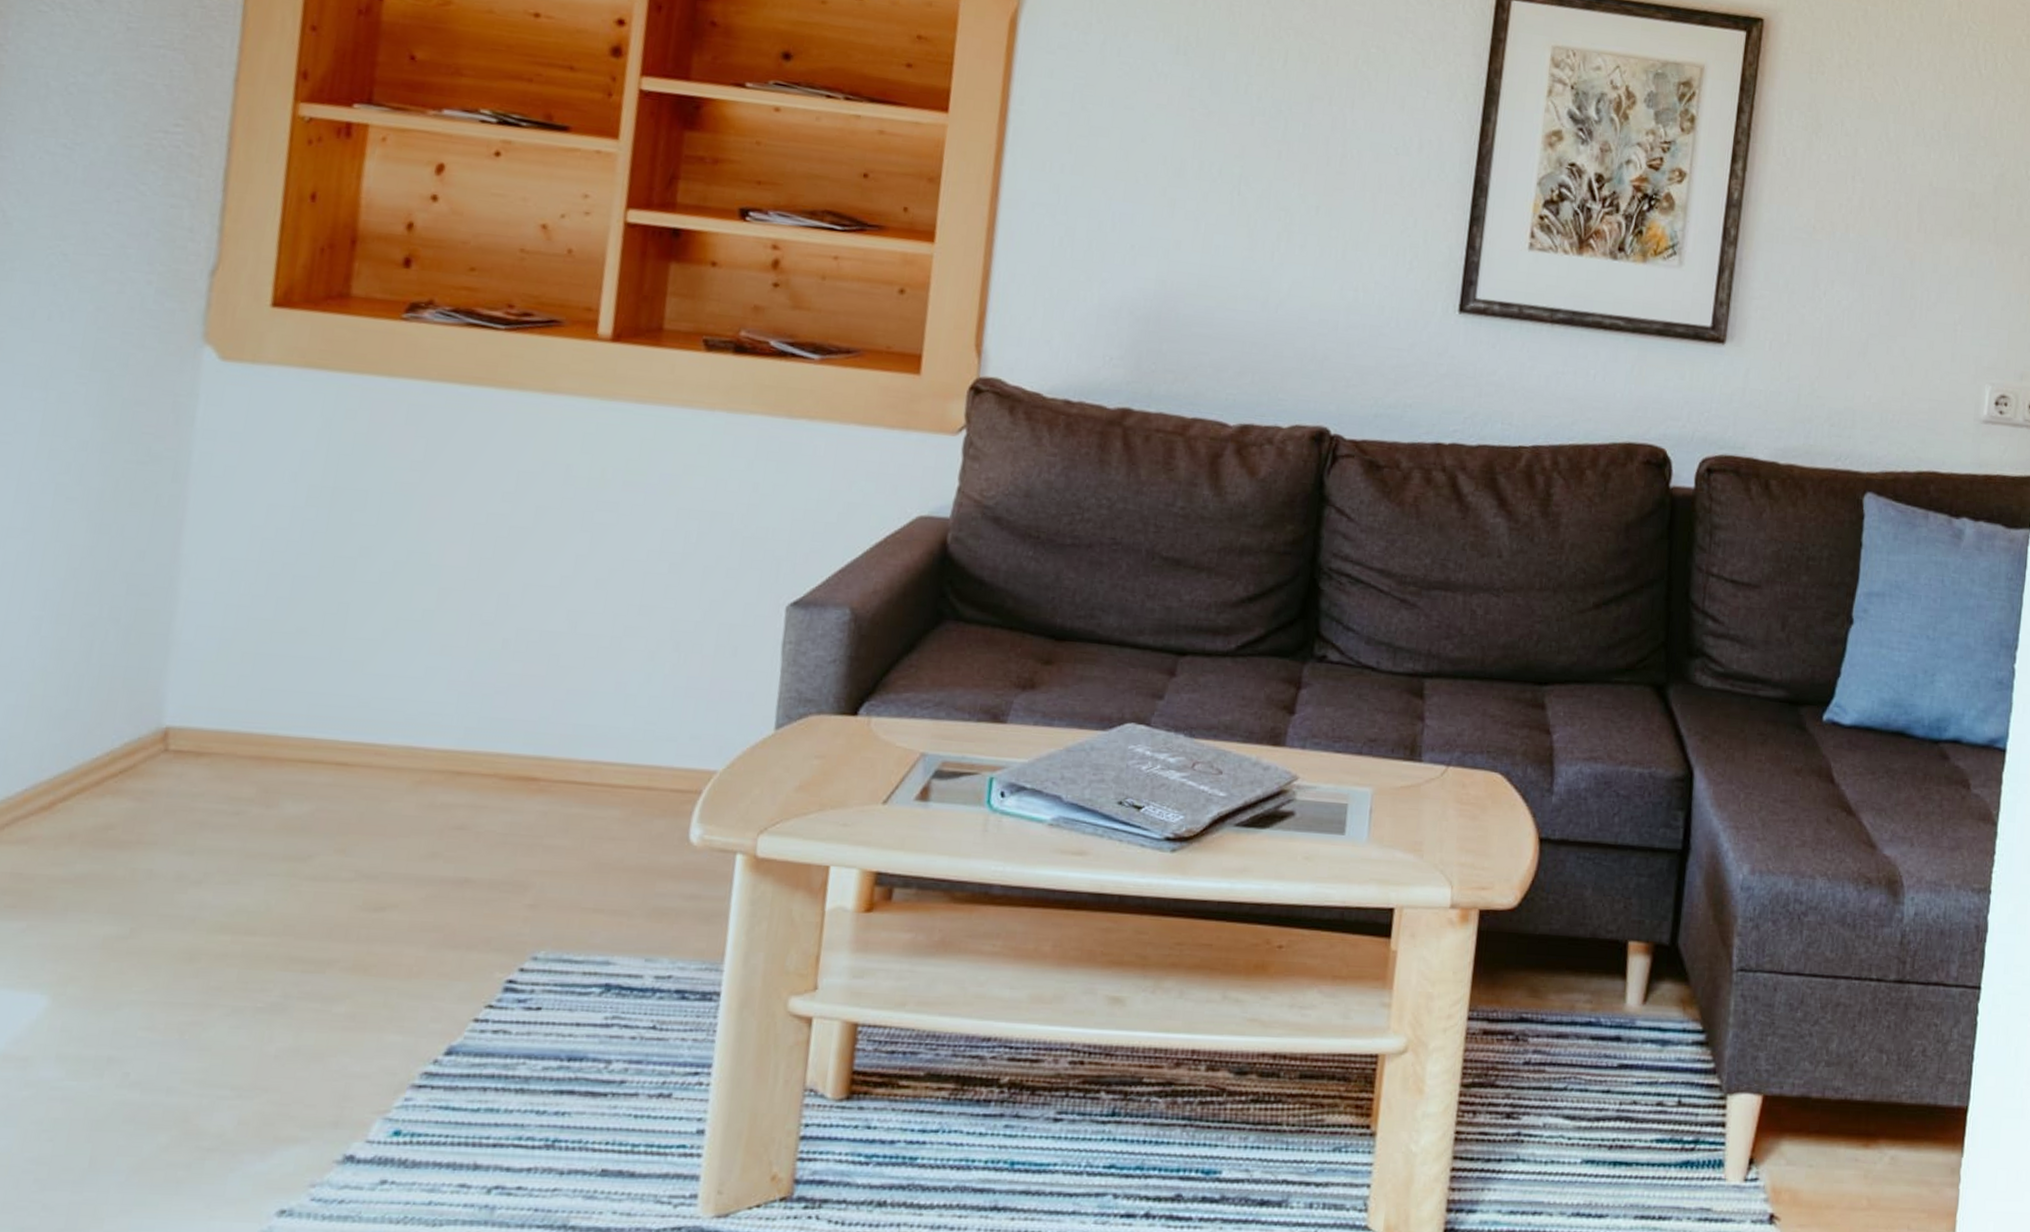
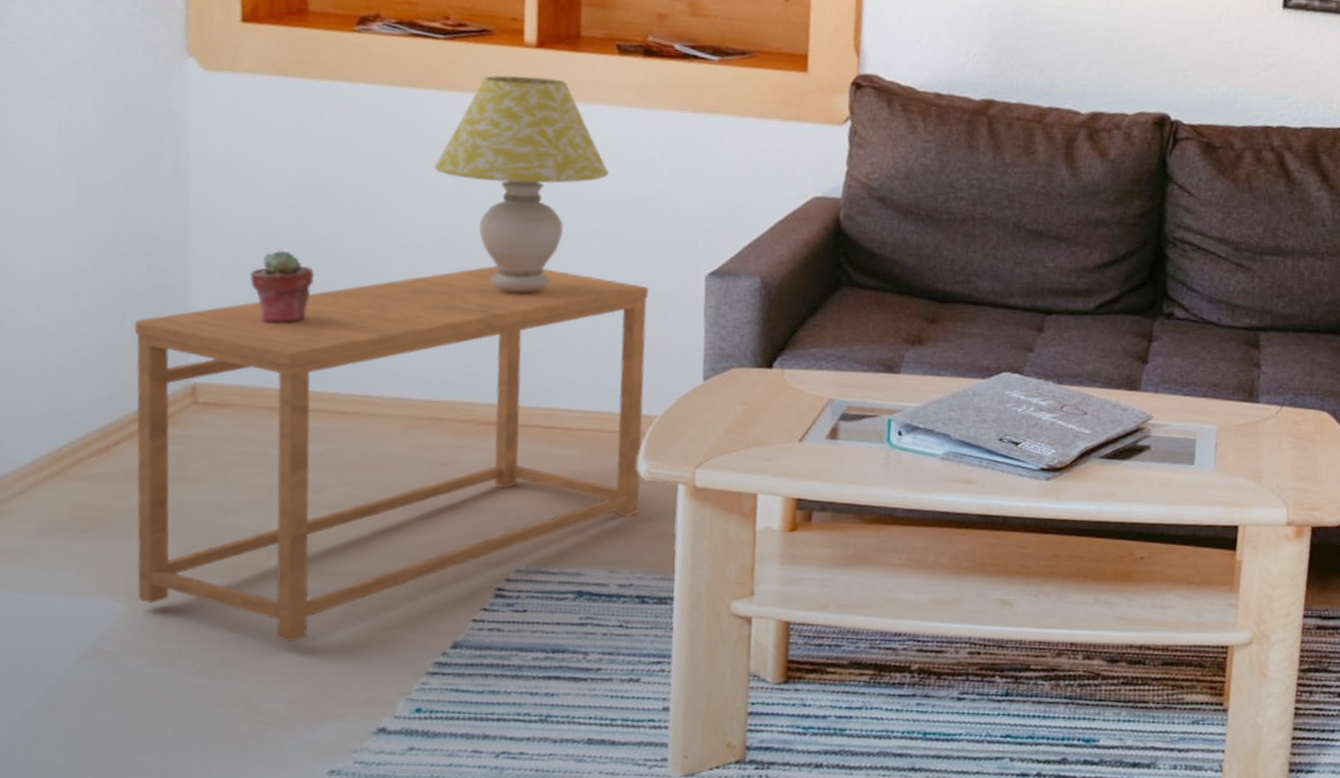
side table: none [67,591,720,1048] -> present [134,266,650,643]
potted succulent: none [248,568,326,657] -> present [250,249,315,324]
table lamp: none [479,371,684,624] -> present [434,75,609,293]

